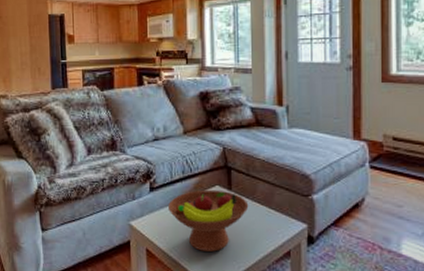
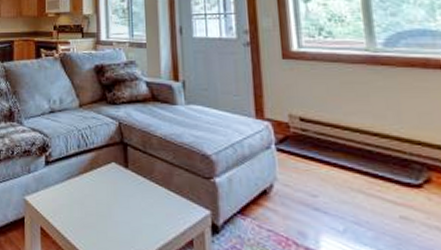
fruit bowl: present [168,189,249,252] -> none [64,166,147,235]

